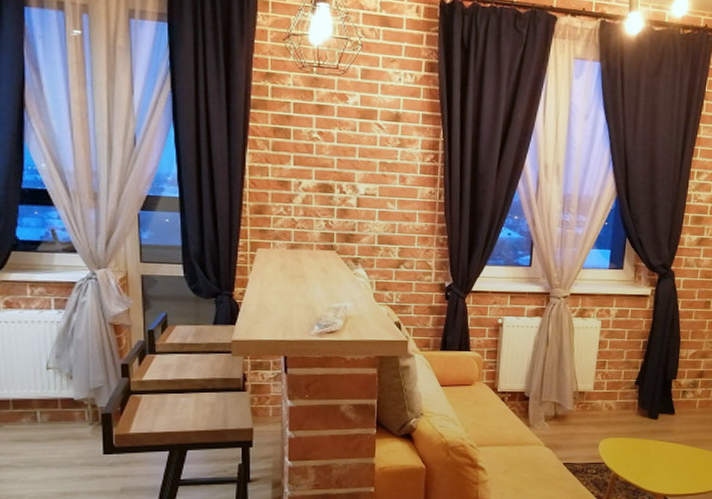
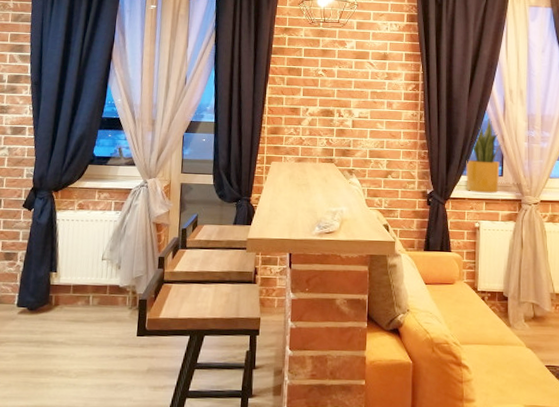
planter: none [490,199,533,286] -> present [466,119,502,193]

